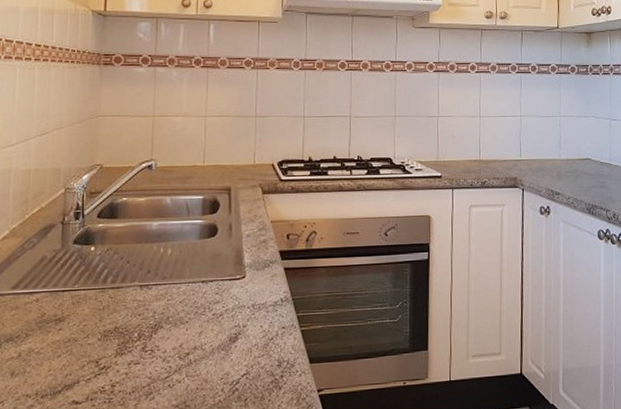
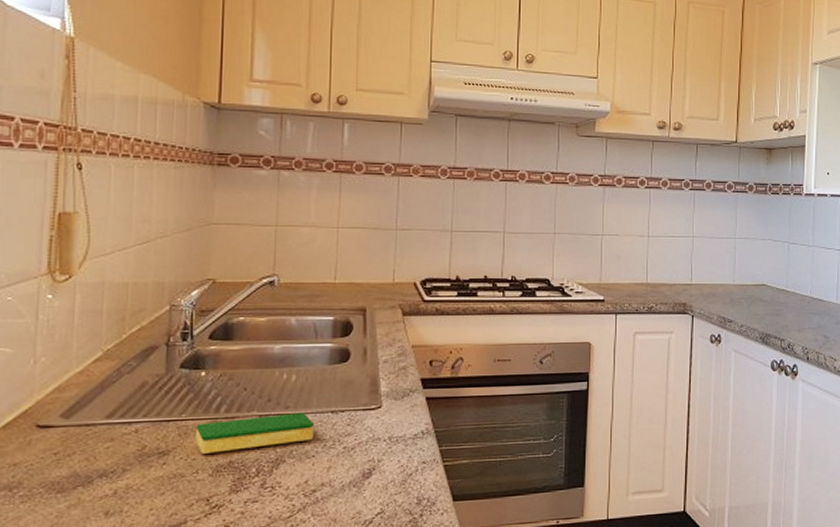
dish sponge: none [87,283,188,320] -> present [196,413,315,454]

